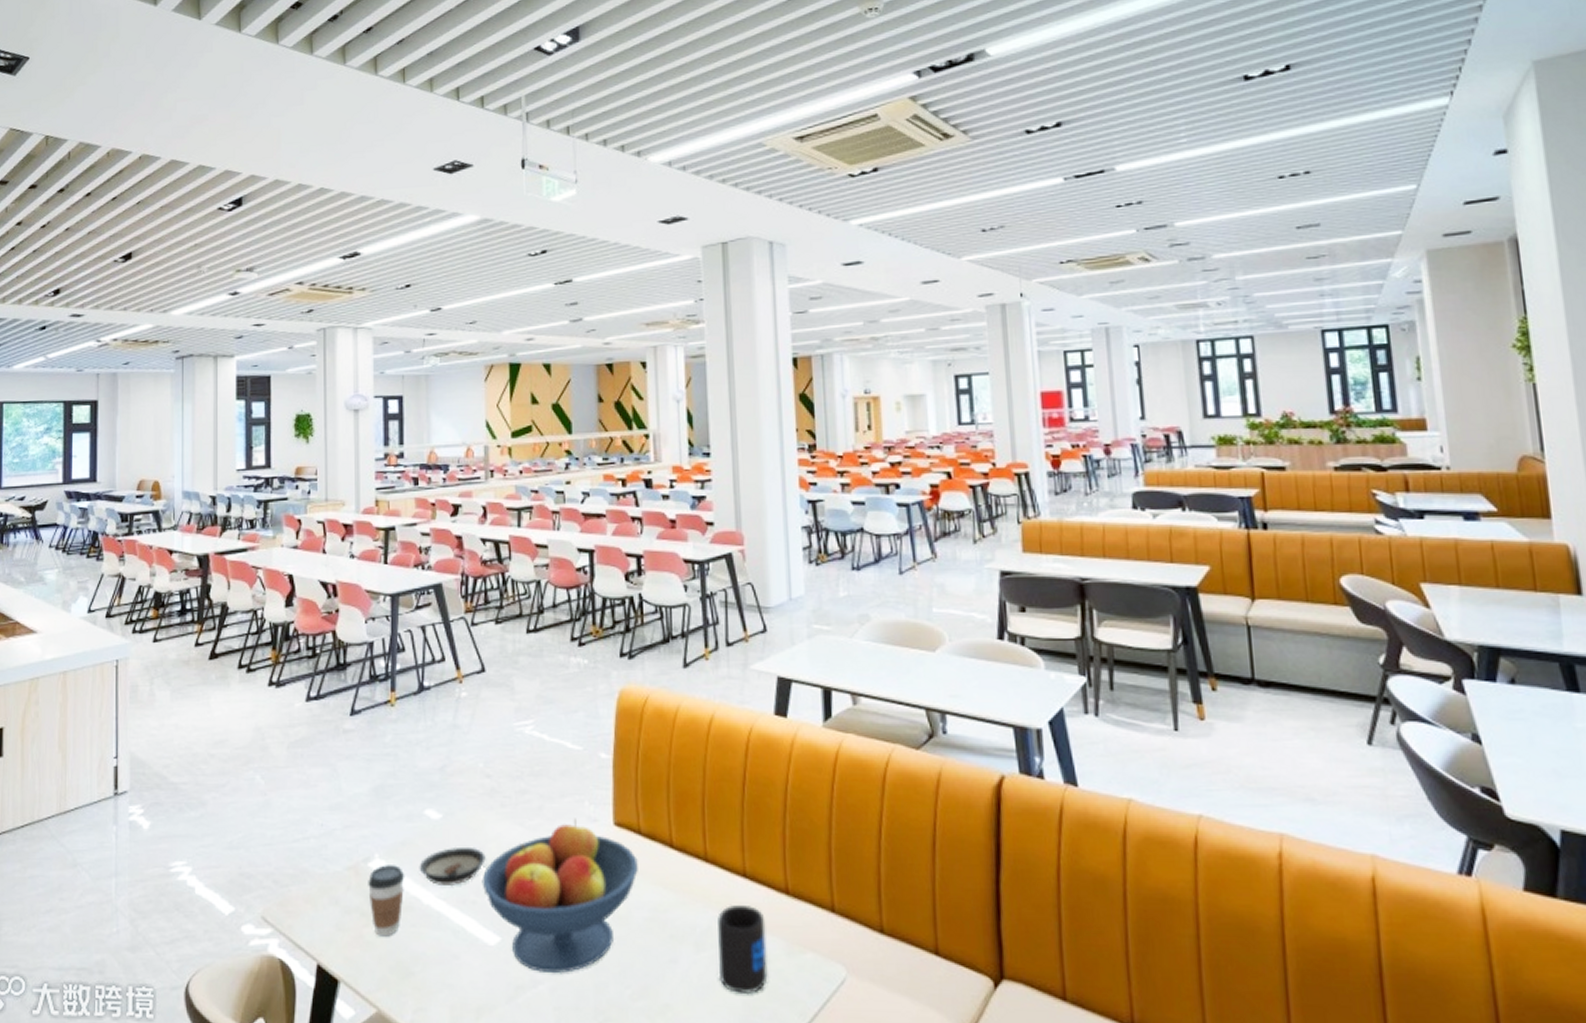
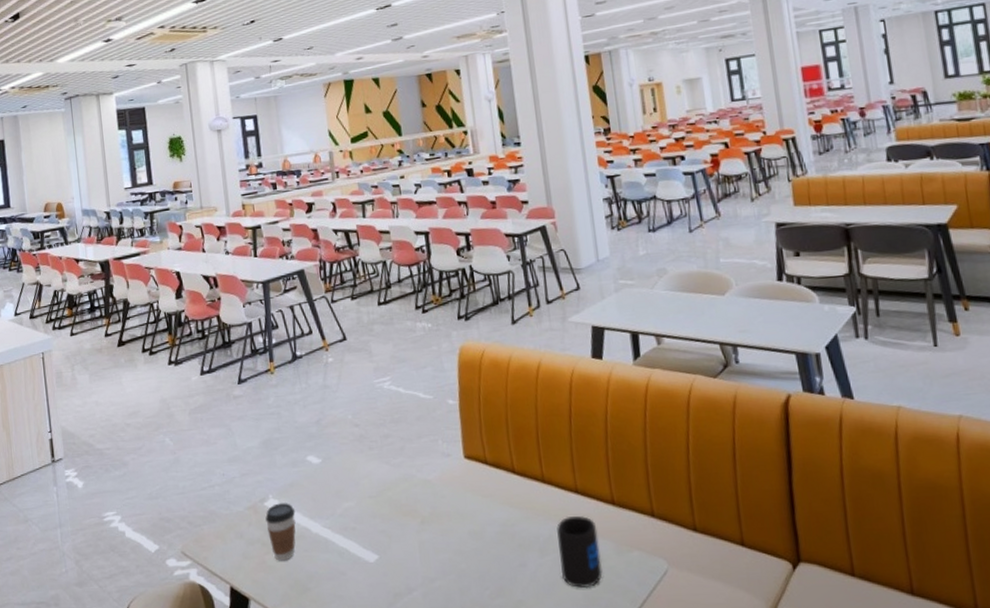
saucer: present [419,846,486,885] -> none [306,483,361,517]
fruit bowl: present [482,818,638,973] -> none [358,454,488,581]

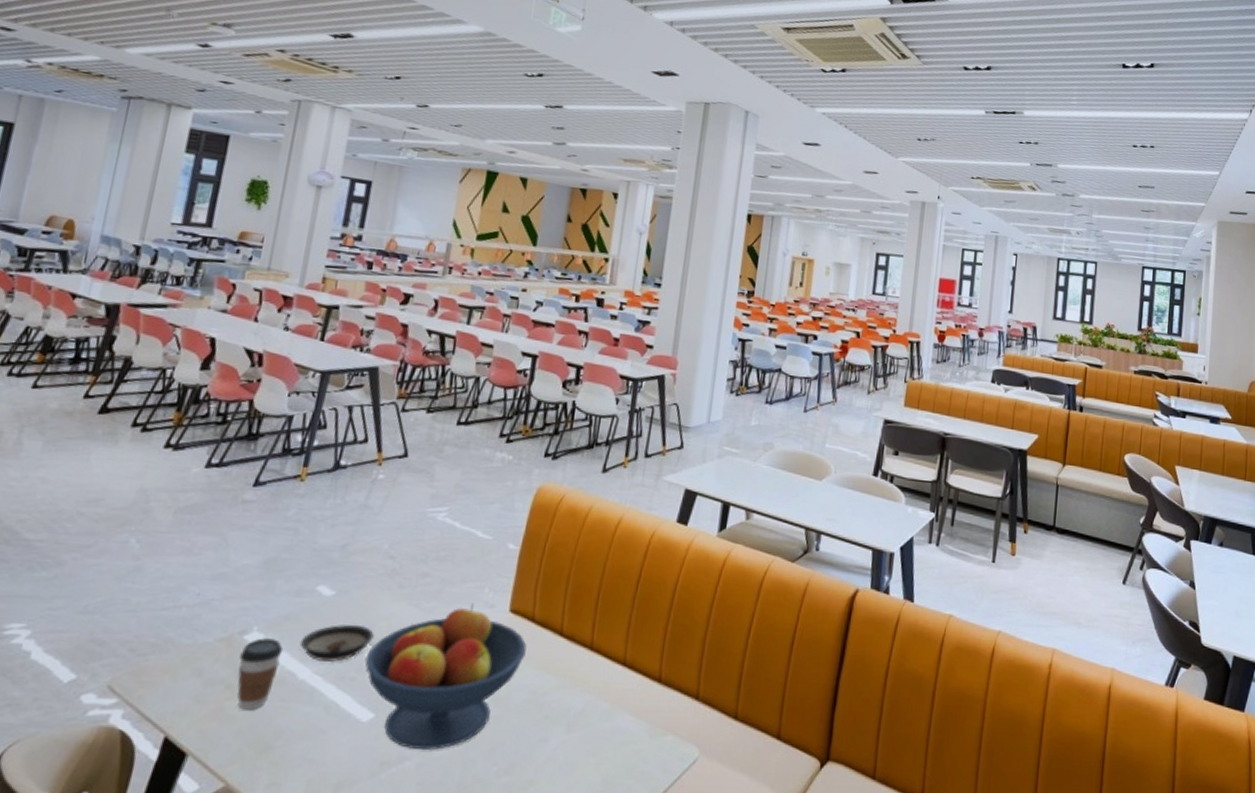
saucer: none [306,483,361,517] -> present [299,623,374,662]
fruit bowl: none [358,454,488,581] -> present [364,603,527,750]
mug: present [557,516,603,589] -> none [584,690,636,772]

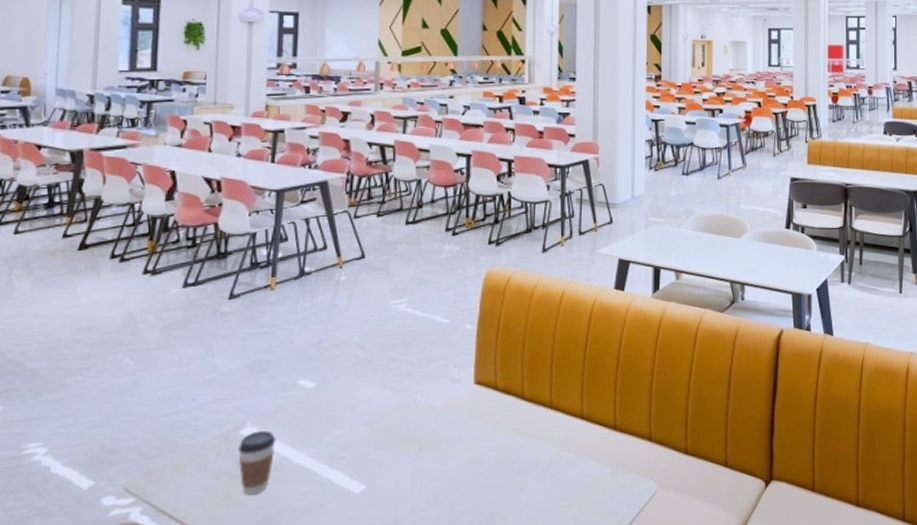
saucer: present [299,623,374,662] -> none [290,409,356,445]
fruit bowl: present [364,603,527,750] -> none [350,380,493,512]

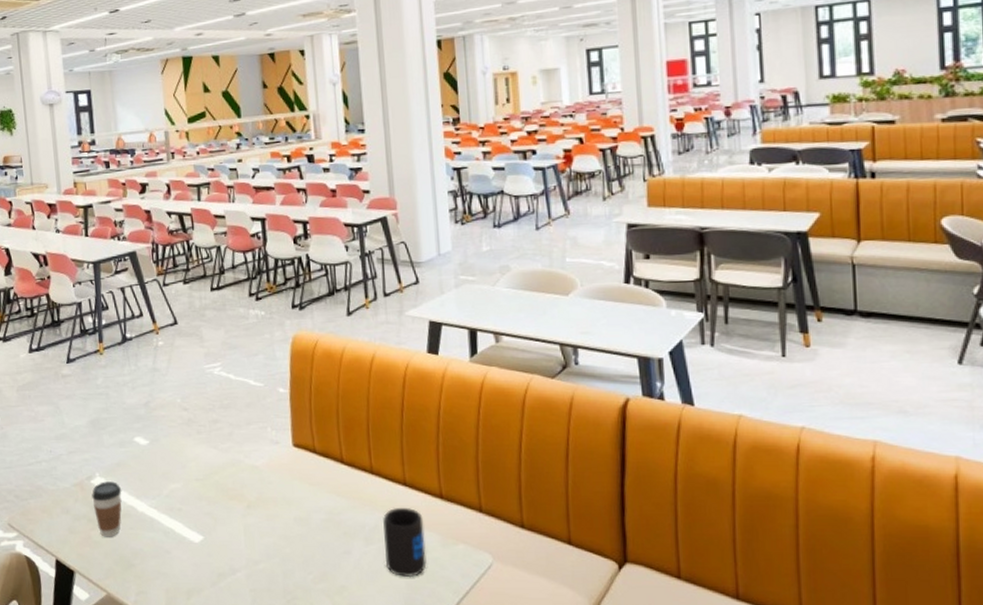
mug: none [557,441,597,512] -> present [383,508,427,578]

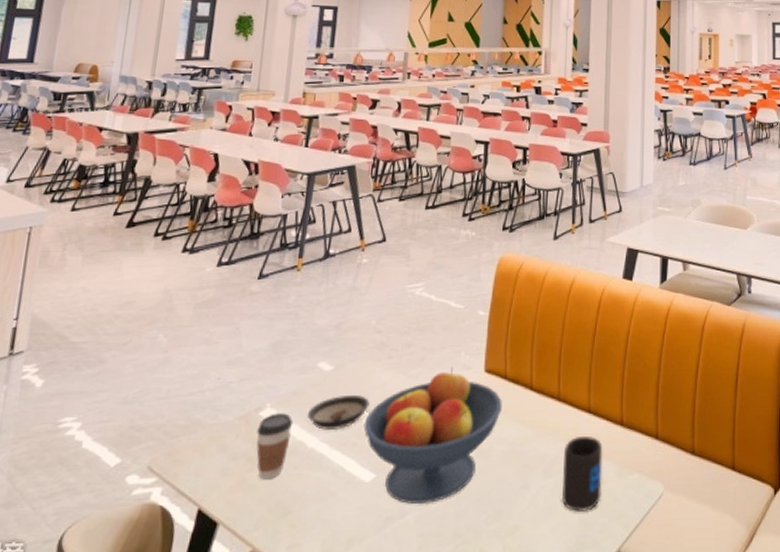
saucer: none [132,466,187,497] -> present [307,394,370,430]
fruit bowl: none [185,441,315,563] -> present [363,366,502,504]

